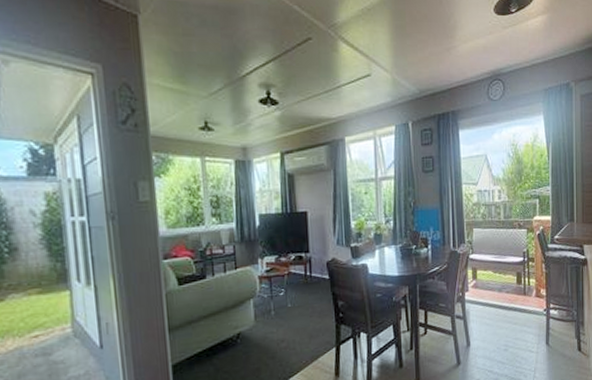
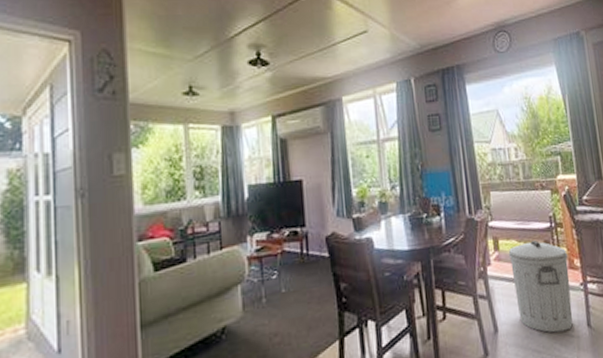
trash can: none [484,272,536,349] -> present [508,240,573,333]

